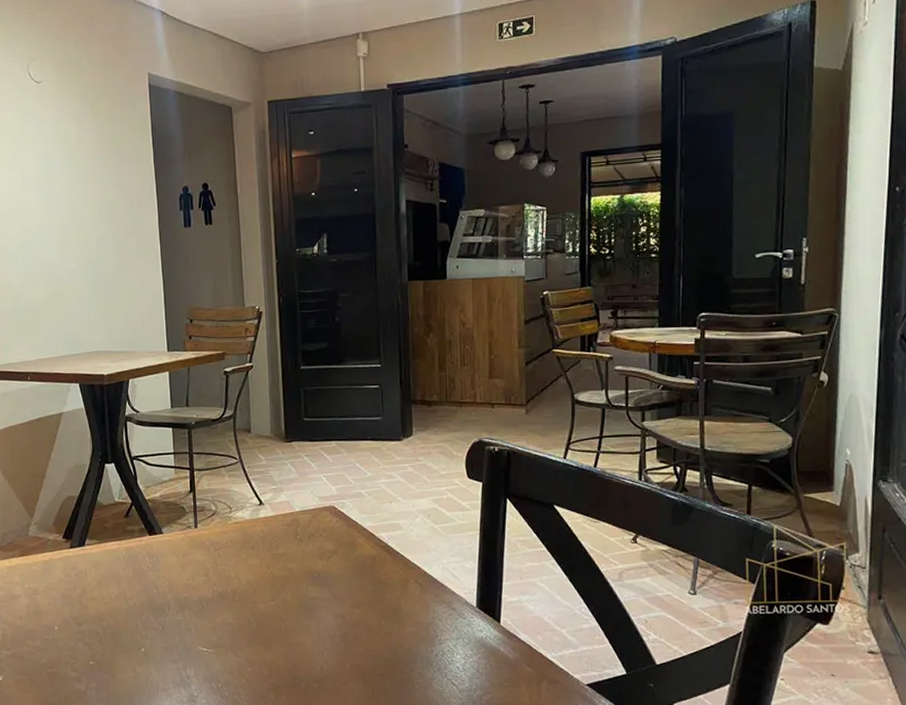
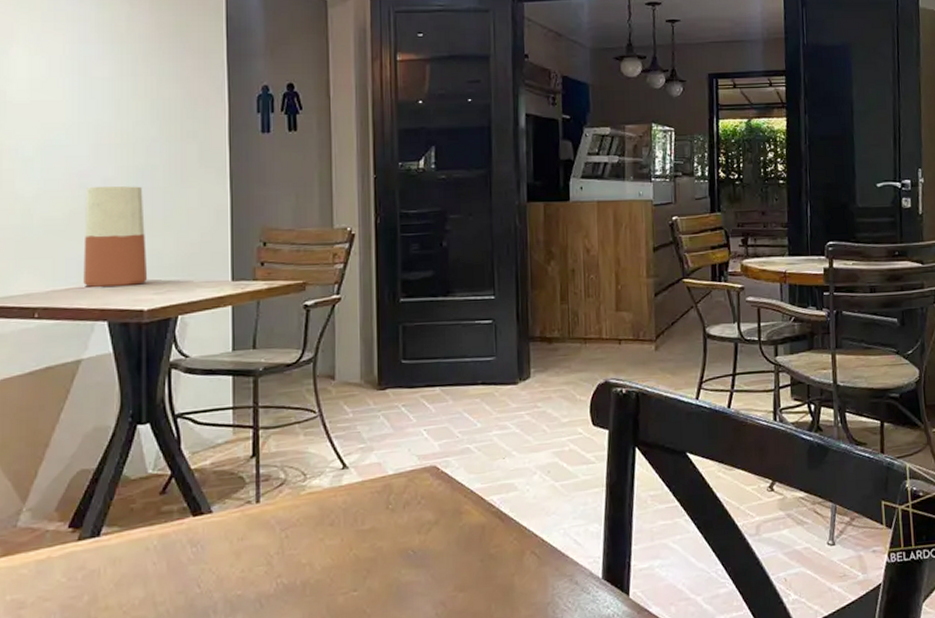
vase: none [56,275,106,357] -> present [83,185,148,287]

